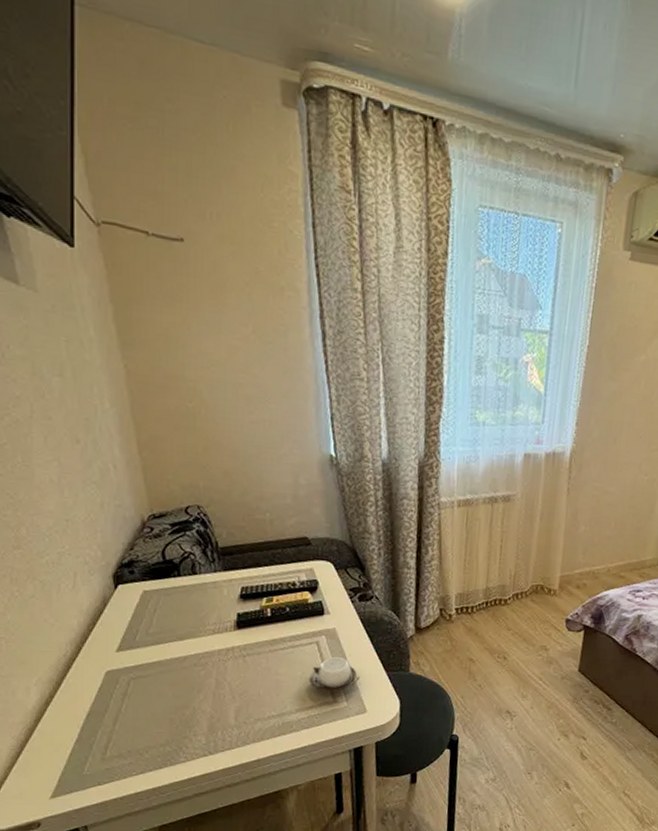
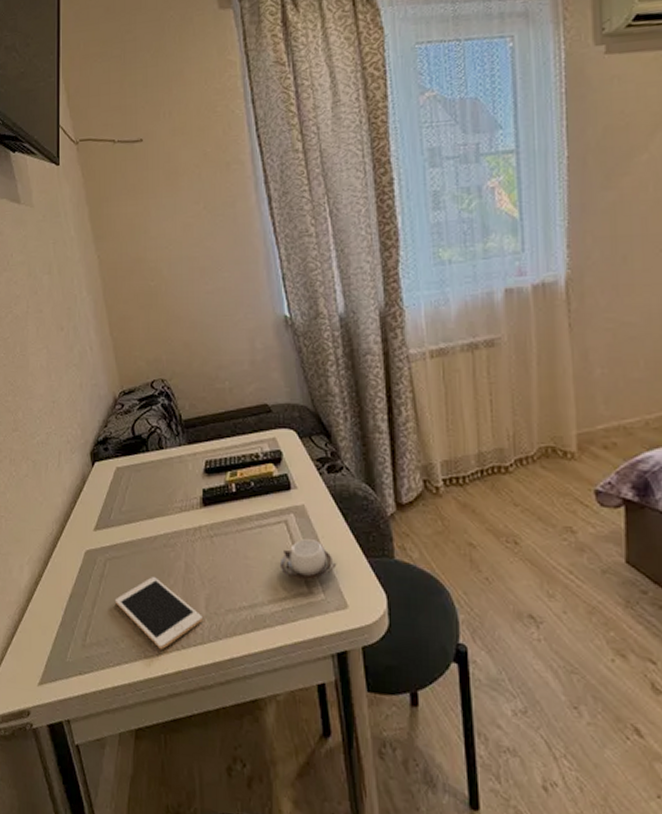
cell phone: none [139,694,232,757] -> present [114,577,203,650]

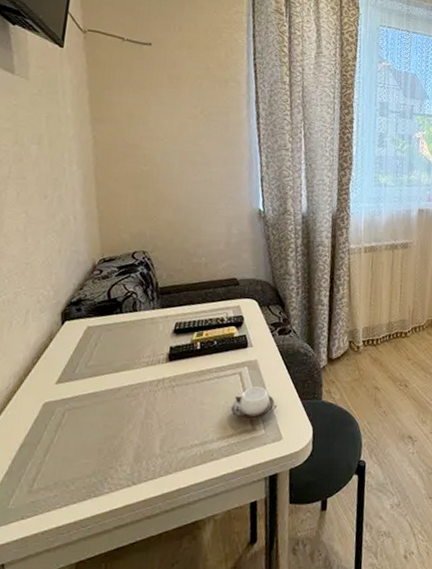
cell phone: present [114,577,203,650] -> none [69,424,156,488]

